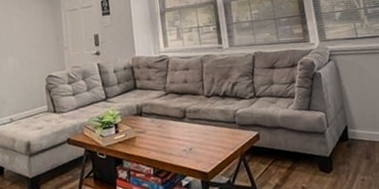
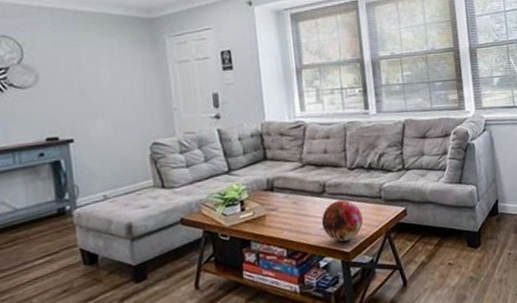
decorative orb: none [183,124,220,163] -> present [321,200,363,242]

